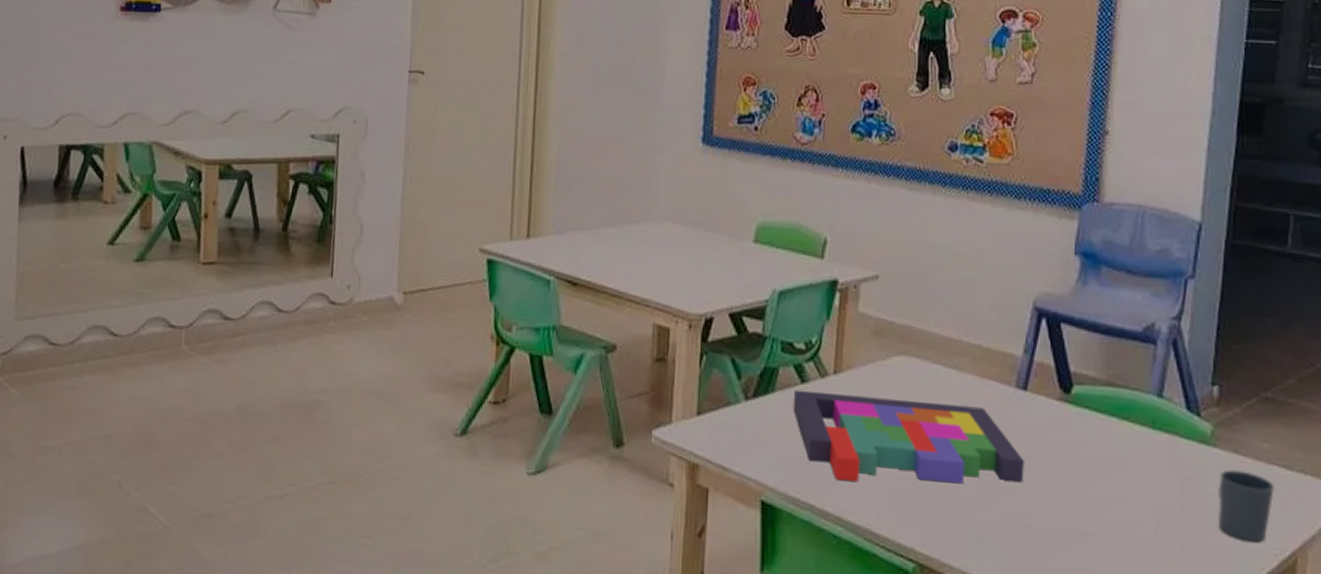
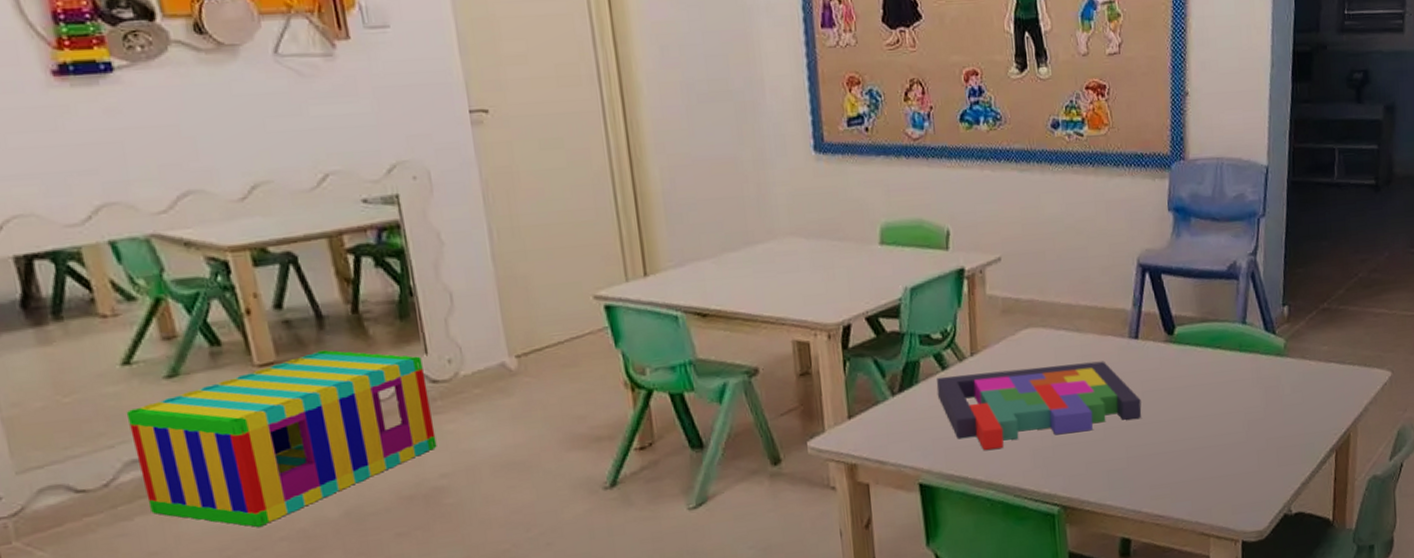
toy box: none [96,258,327,405] -> present [126,350,437,527]
mug: present [1217,469,1274,542] -> none [1291,372,1332,428]

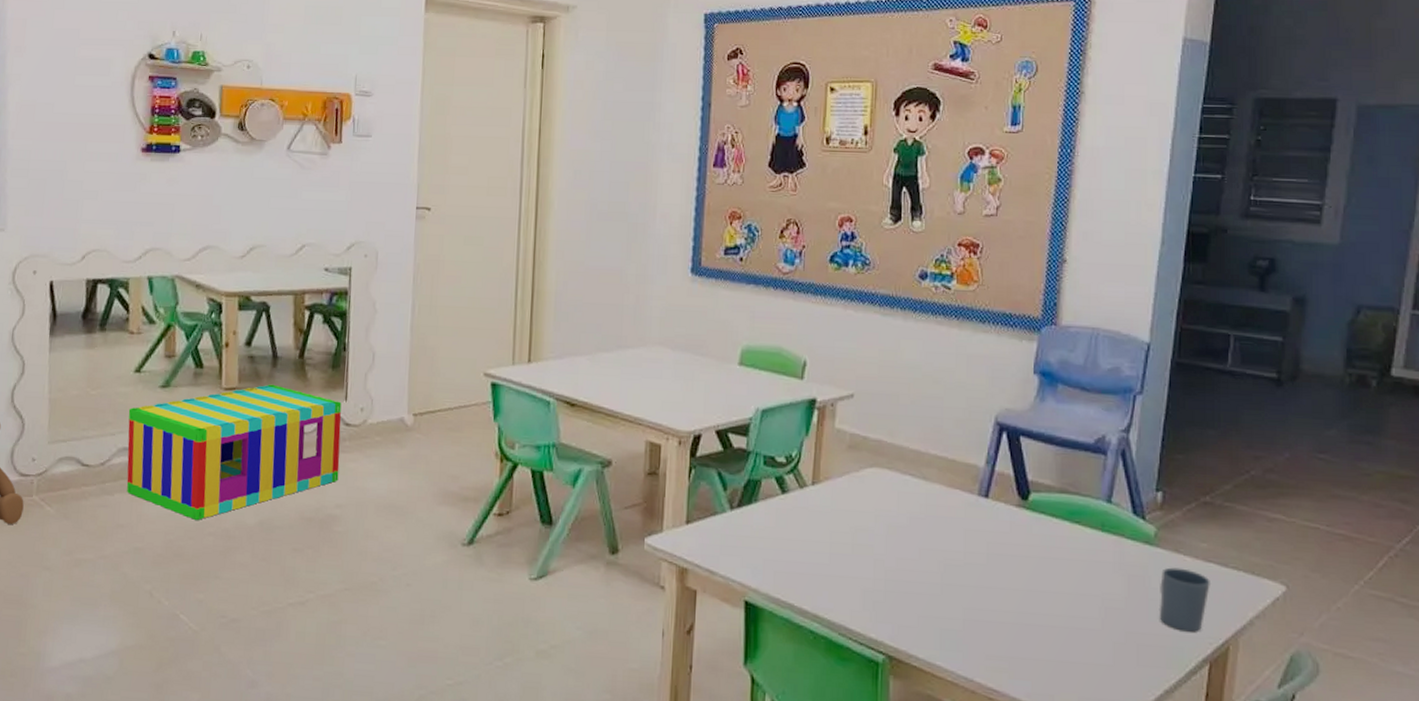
toy blocks: present [936,361,1142,450] -> none [774,499,985,584]
mug: none [1291,372,1332,428] -> present [1159,567,1210,632]

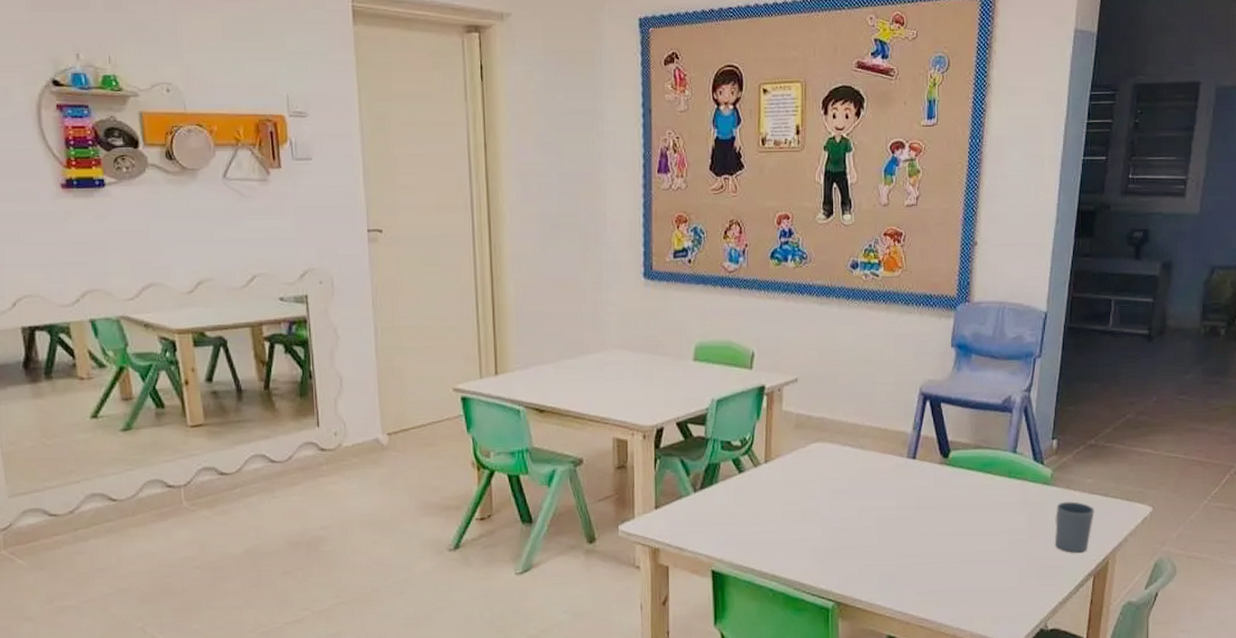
toy box: present [126,384,342,520] -> none [90,417,320,556]

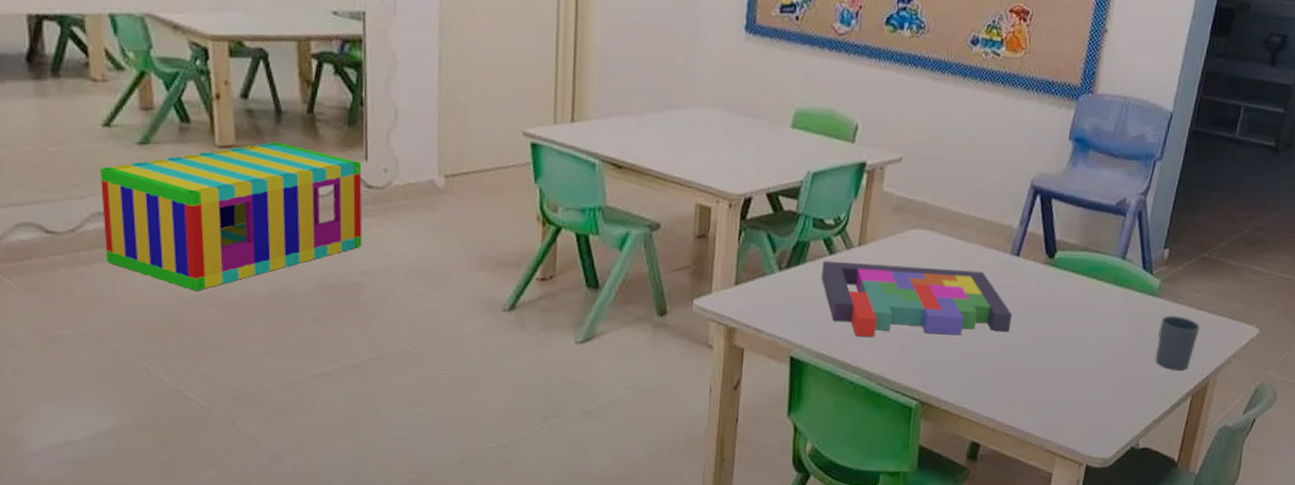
toy box: none [90,417,320,556] -> present [99,141,362,291]
toy blocks: none [733,476,914,546] -> present [821,260,1012,337]

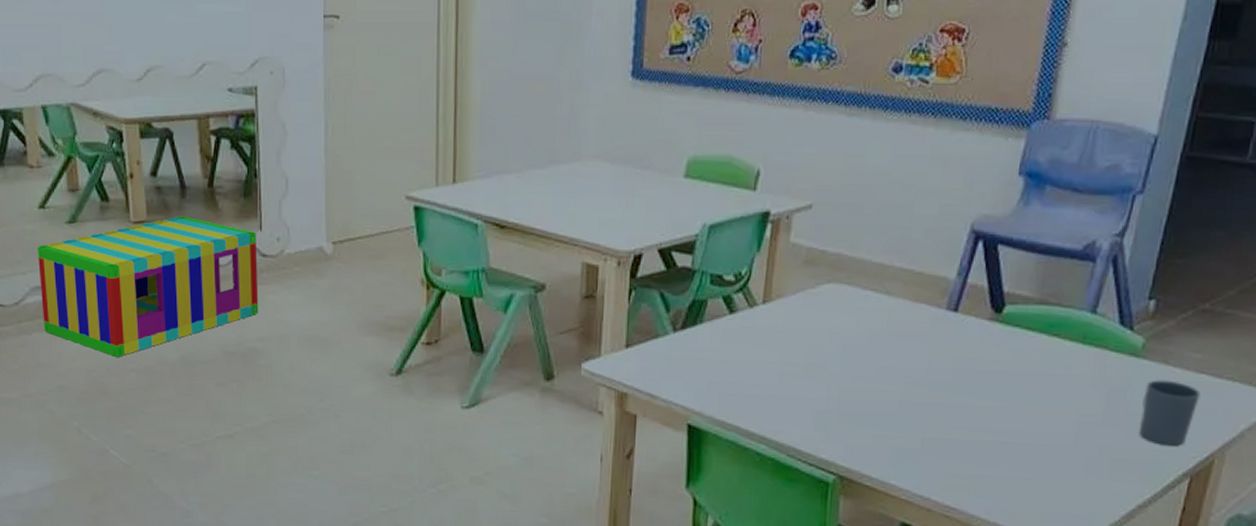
toy blocks: present [821,260,1012,337] -> none [720,320,950,403]

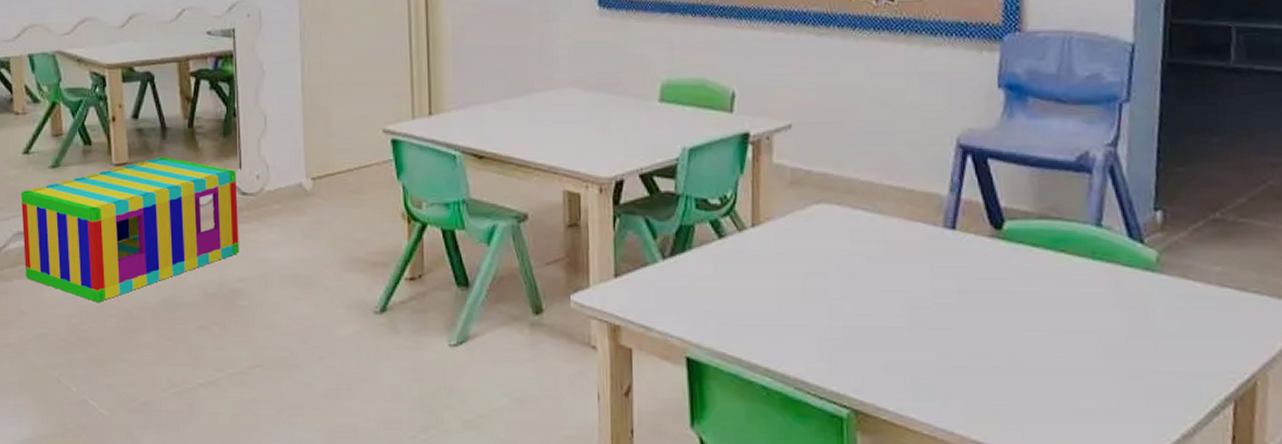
mug: present [1139,379,1200,446] -> none [1167,295,1229,367]

